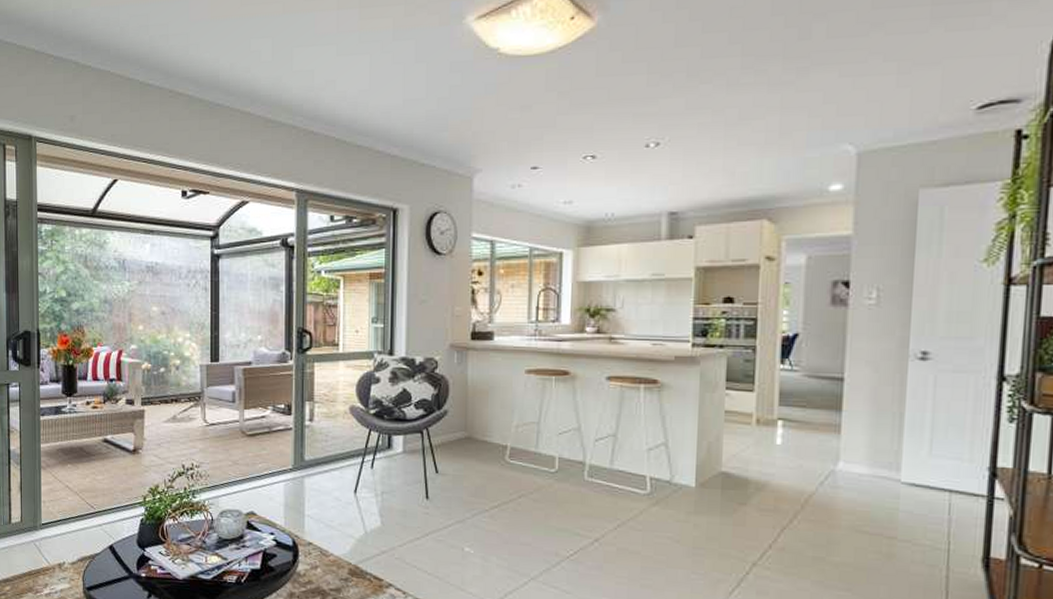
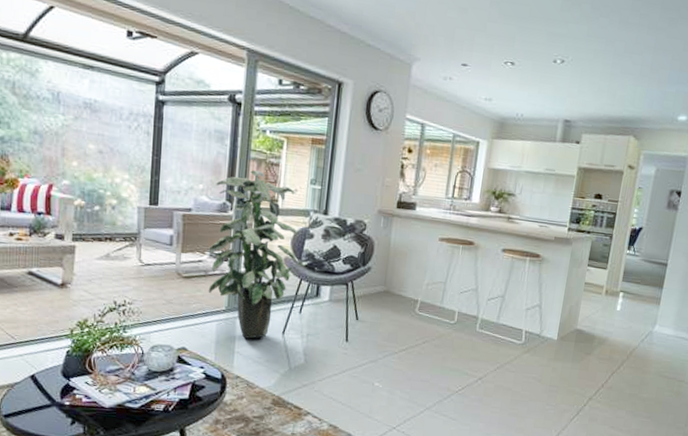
indoor plant: none [271,314,363,500] -> present [208,170,298,339]

